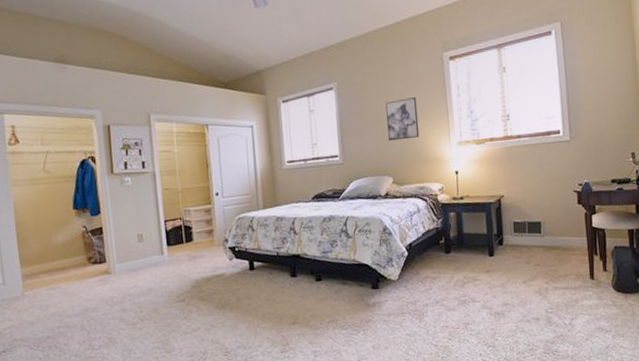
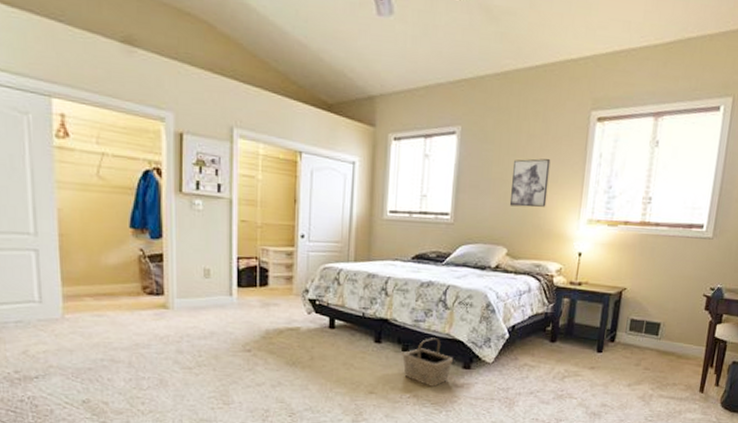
basket: none [317,265,362,310] -> present [402,338,453,387]

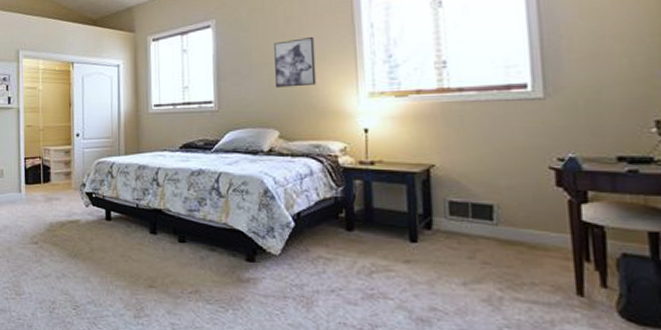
basket: present [402,338,453,387] -> none [179,228,234,281]

